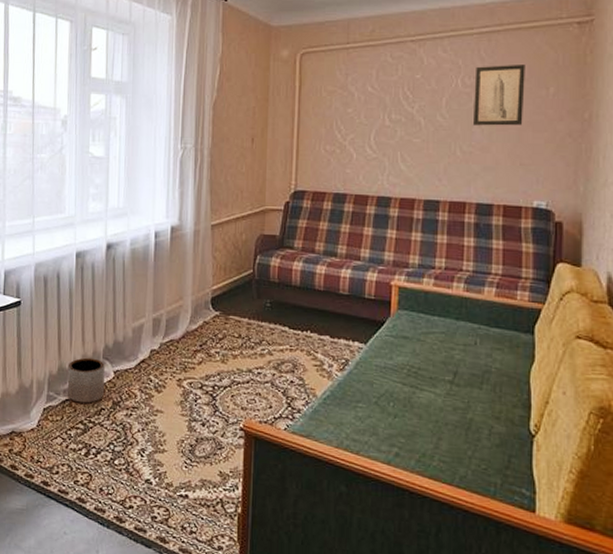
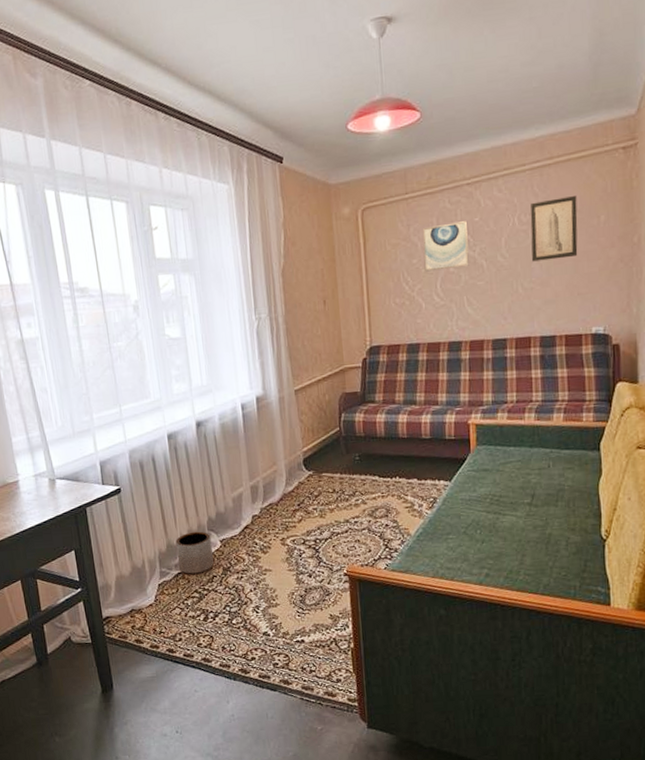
wall art: none [359,77,409,123] -> present [422,221,469,272]

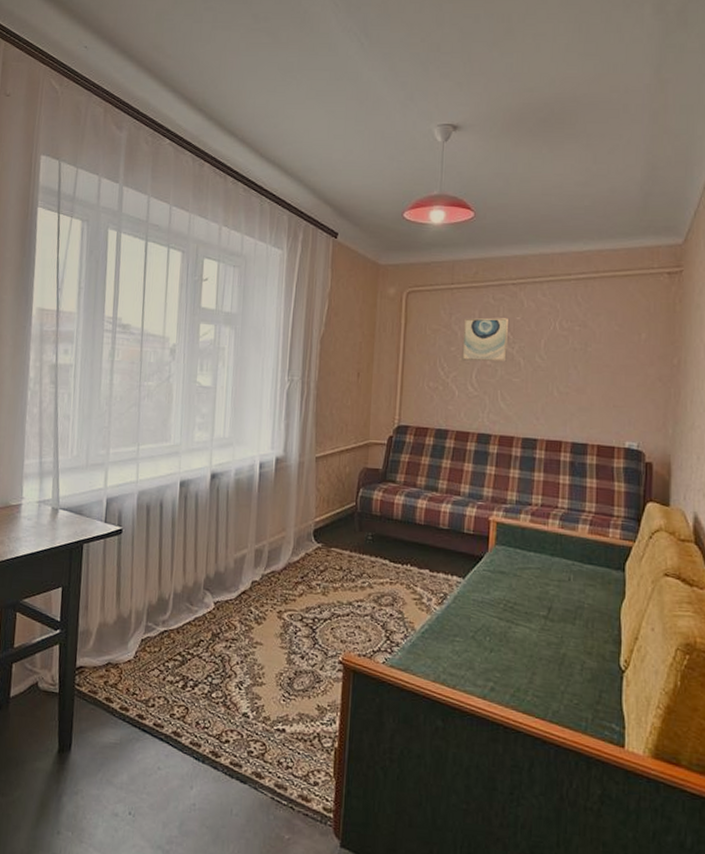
planter: present [175,531,215,574] -> none [166,588,205,635]
wall art: present [530,196,578,262] -> none [570,310,619,369]

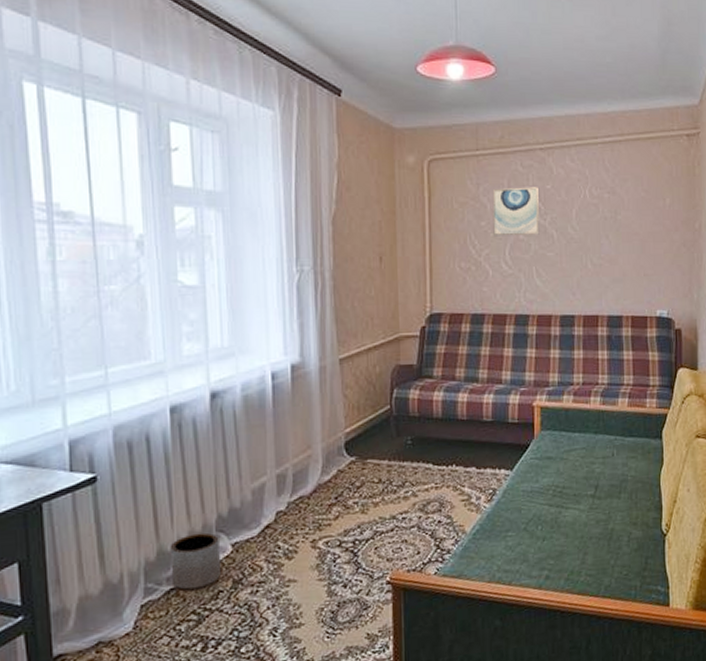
planter: none [166,588,205,635] -> present [170,532,222,590]

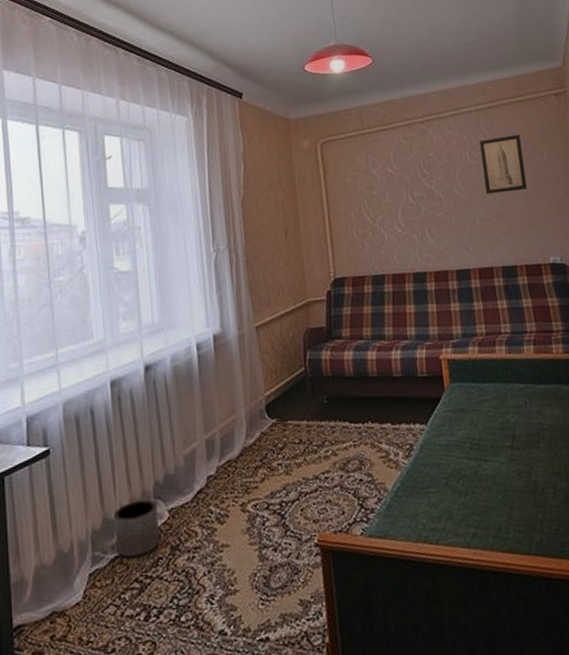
wall art: present [492,187,540,236] -> none [380,155,428,203]
wall art: none [601,175,645,237] -> present [479,135,528,194]

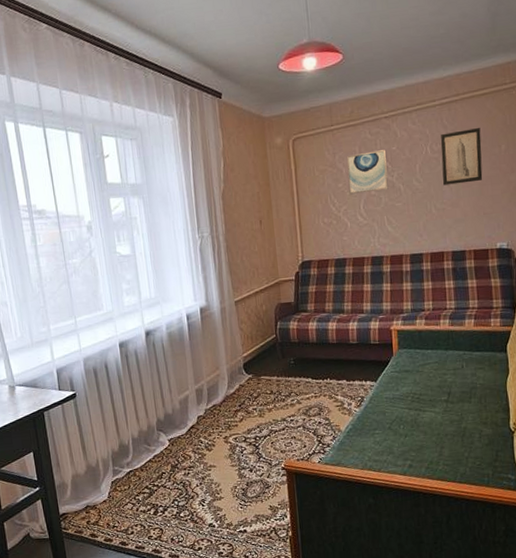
planter: present [113,499,161,558] -> none [127,431,163,472]
wall art: none [380,155,428,203] -> present [346,150,389,195]

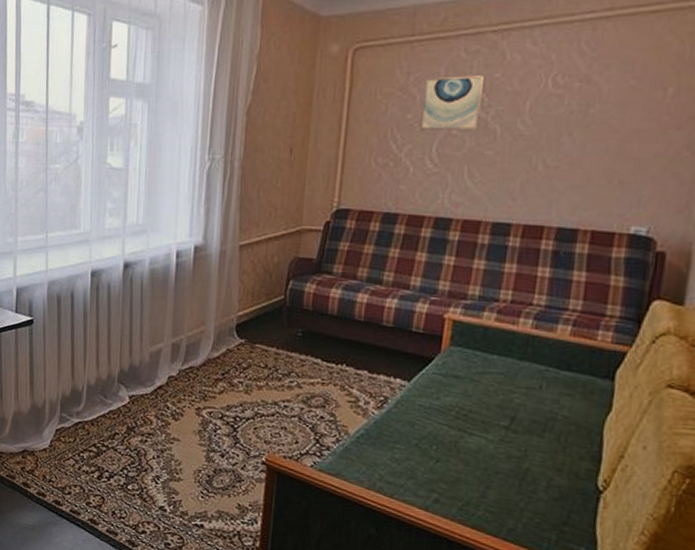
wall art: present [440,128,483,186] -> none [563,59,639,136]

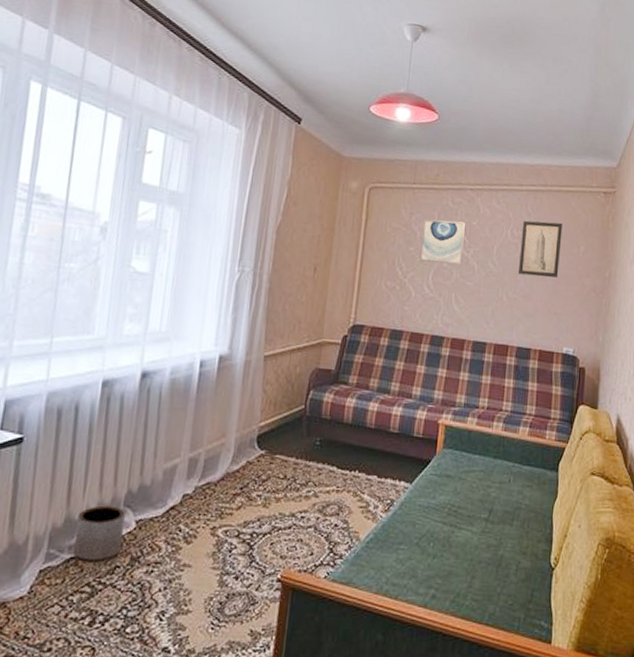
planter: none [80,380,120,427] -> present [73,505,125,561]
wall art: none [563,59,639,136] -> present [519,220,563,278]

